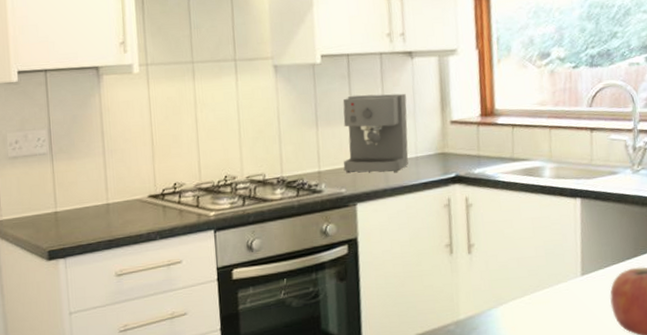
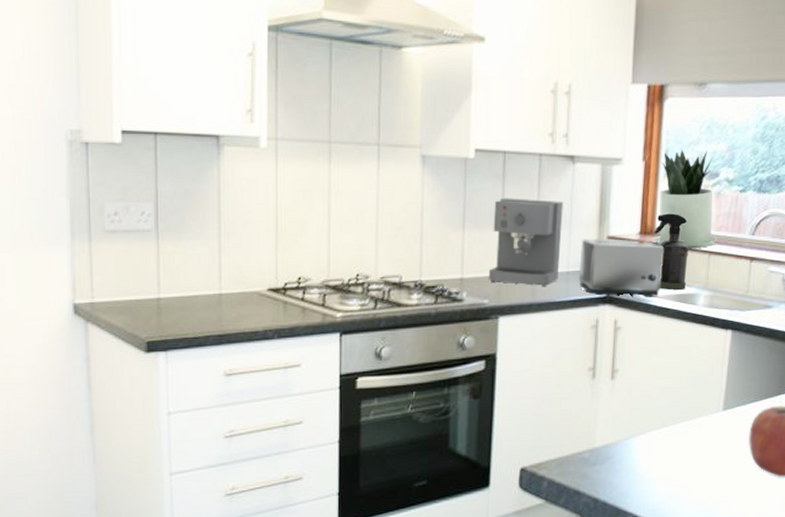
toaster: none [426,122,507,176] -> present [578,238,664,296]
spray bottle: none [494,94,531,165] -> present [654,213,689,290]
planter: none [495,34,557,126] -> present [654,150,718,249]

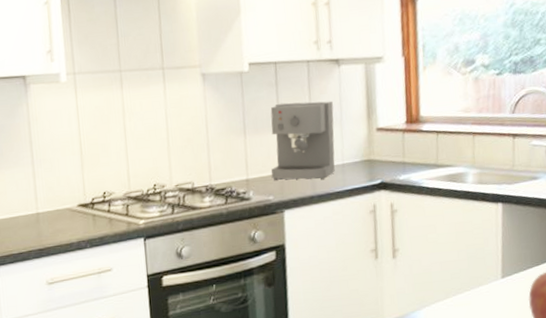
toaster: present [578,238,664,296] -> none [353,129,431,183]
planter: present [654,150,718,249] -> none [420,41,480,132]
spray bottle: present [654,213,689,290] -> none [419,101,454,172]

